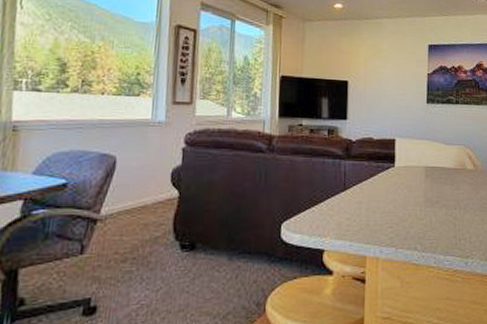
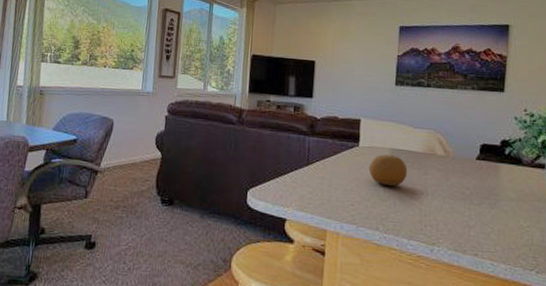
fruit: none [405,173,442,205] -> present [368,154,408,187]

